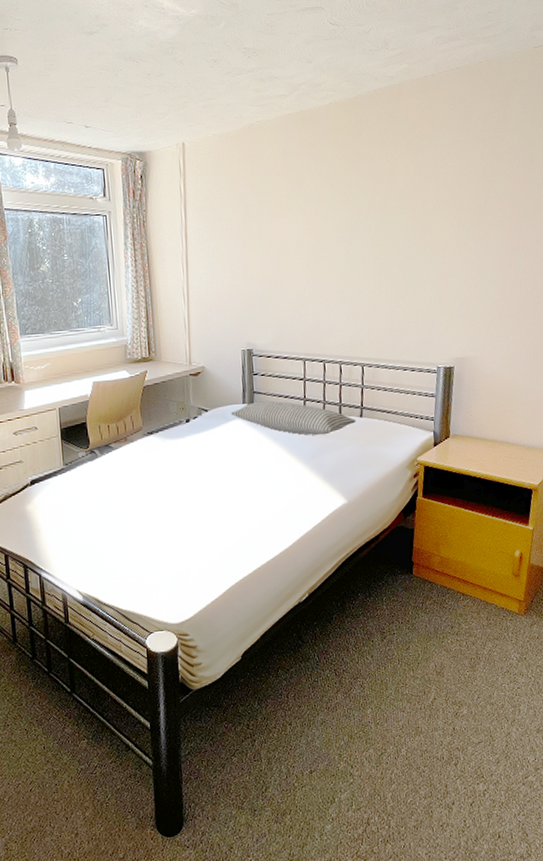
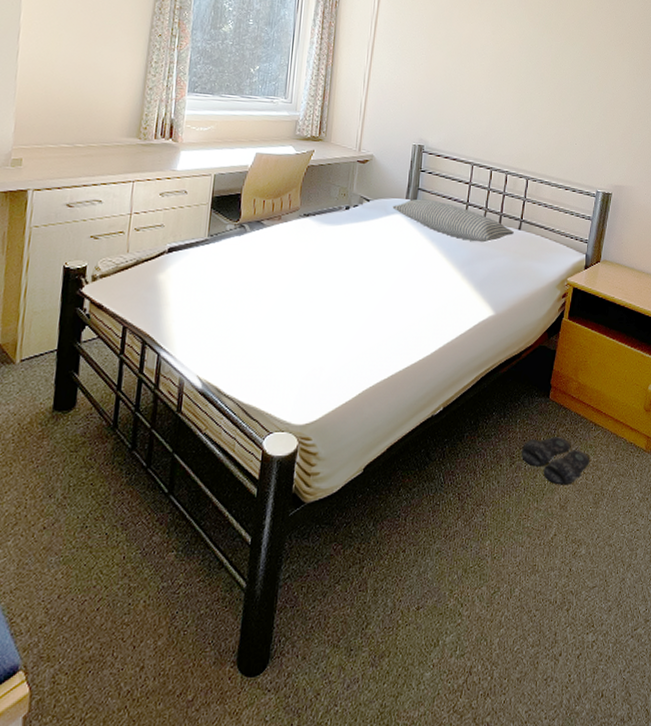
slippers: none [391,609,461,654] -> present [522,437,589,485]

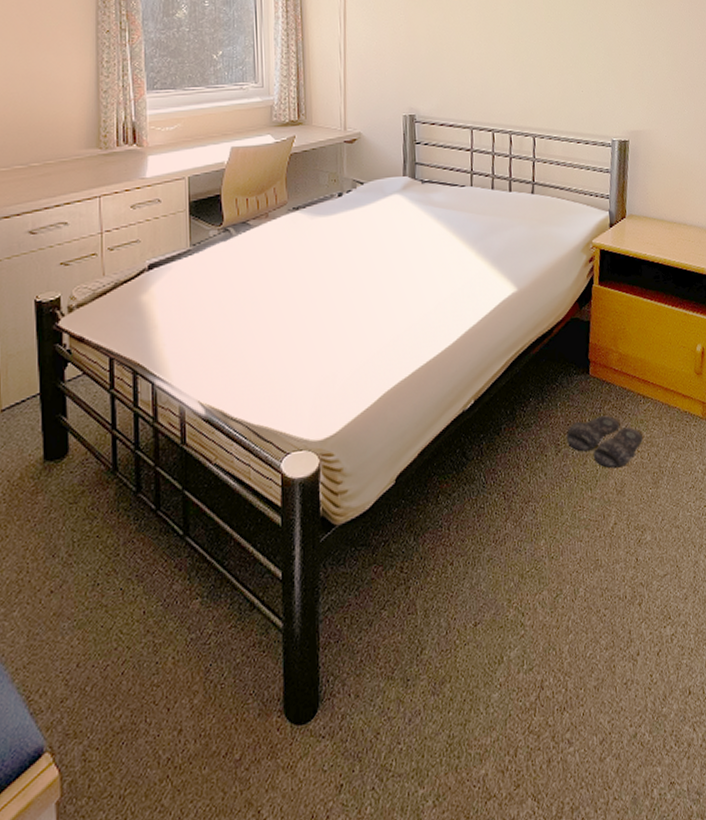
pillow: present [392,199,514,243] -> none [389,173,527,214]

